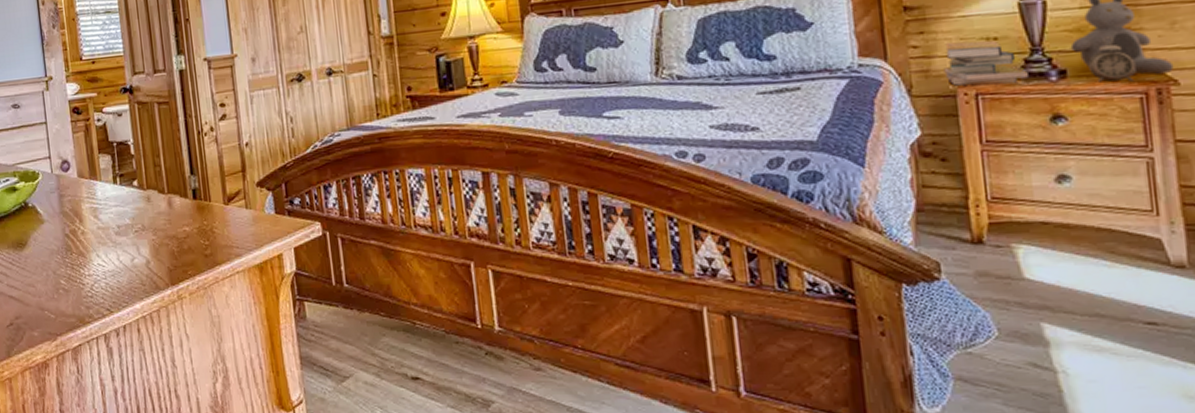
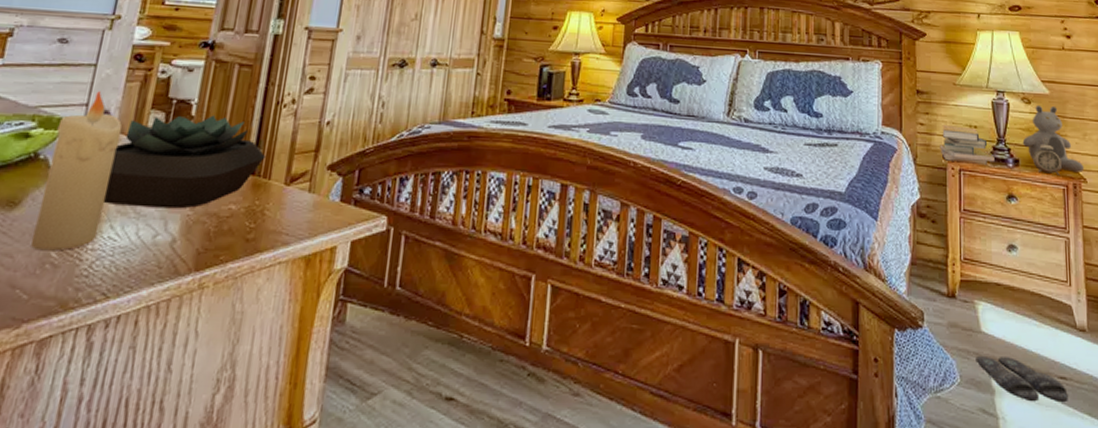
candle: none [34,145,90,280] -> present [31,91,123,251]
succulent plant: none [81,151,202,238] -> present [102,115,266,209]
slippers: none [1018,304,1161,351] -> present [976,356,1068,401]

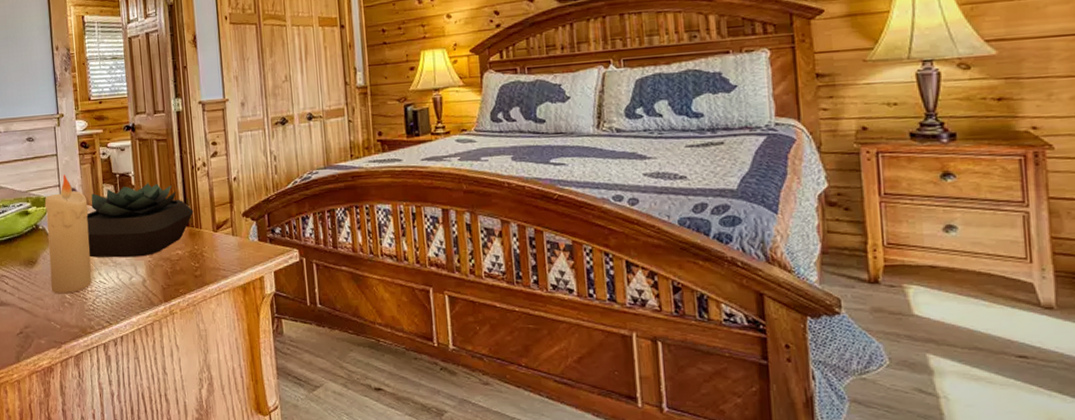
books: present [940,125,996,166] -> none [849,105,925,145]
slippers: present [976,356,1068,401] -> none [907,338,1030,380]
teddy bear: present [1022,105,1084,172] -> none [960,67,1050,140]
alarm clock: present [1032,138,1061,175] -> none [974,105,1016,145]

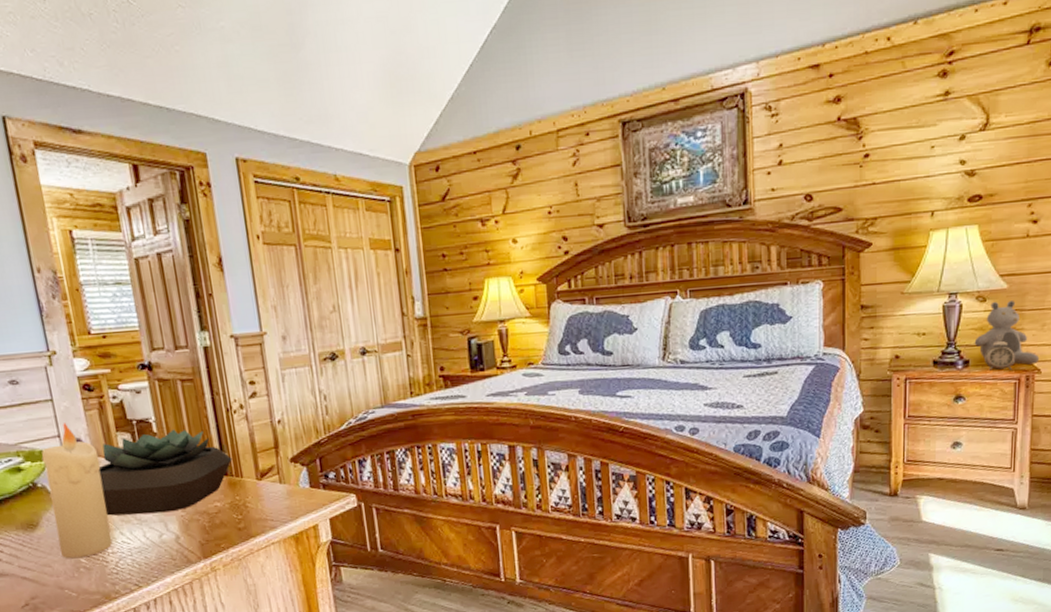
teddy bear: none [960,67,1050,140] -> present [974,299,1040,366]
alarm clock: none [974,105,1016,145] -> present [983,334,1015,371]

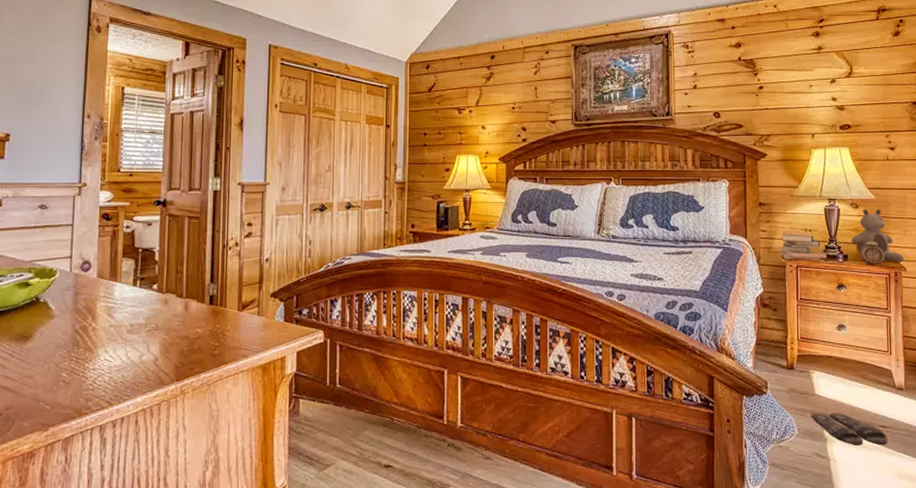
candle: present [41,423,113,559] -> none [46,246,102,372]
succulent plant: present [98,429,233,516] -> none [95,259,220,335]
books: none [885,335,944,372] -> present [779,230,828,262]
slippers: none [915,539,1003,572] -> present [811,413,887,445]

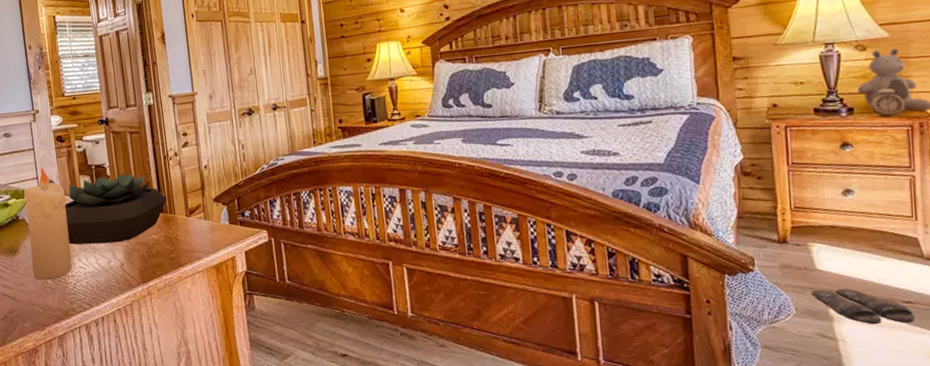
candle: none [46,246,102,372] -> present [23,167,73,280]
succulent plant: none [95,259,220,335] -> present [64,173,168,245]
books: present [779,230,828,262] -> none [762,84,827,120]

